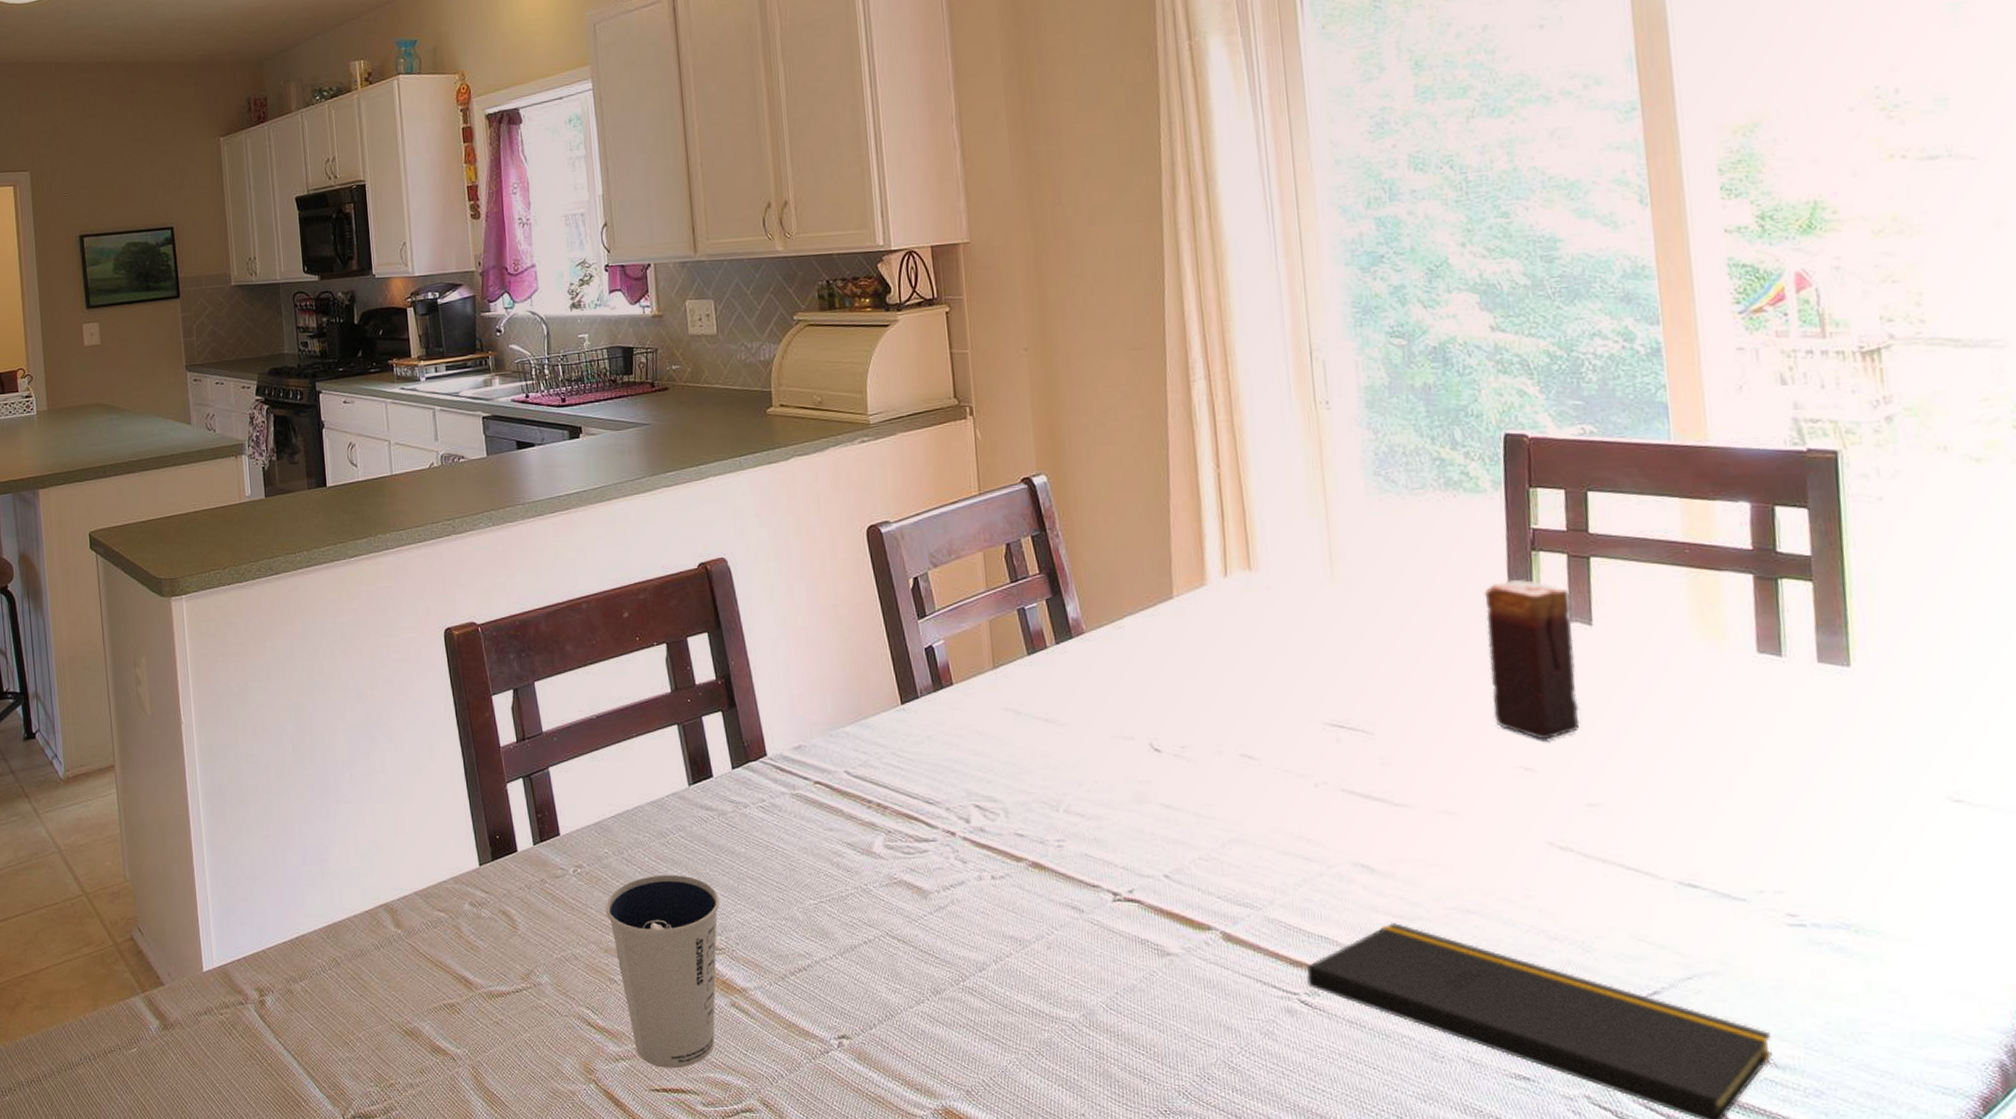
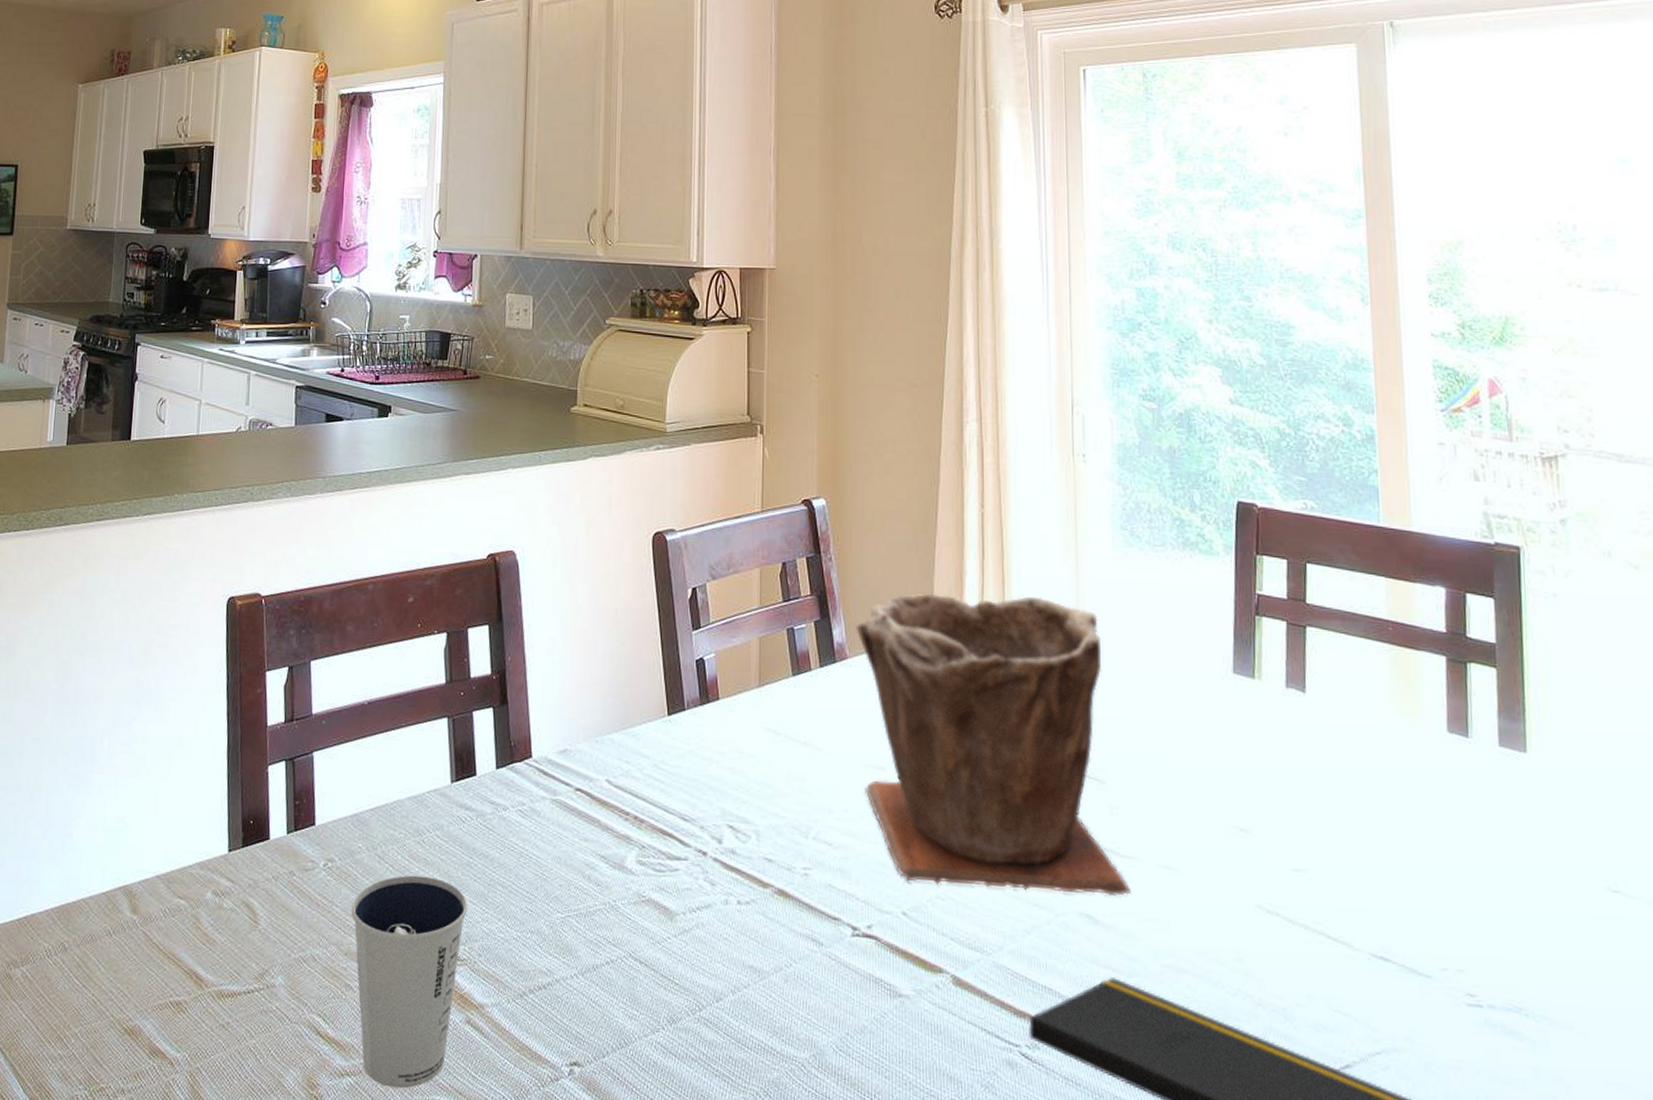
plant pot: none [1090,553,1409,846] -> present [856,593,1132,896]
candle: present [1484,580,1580,740] -> none [1212,642,1291,802]

